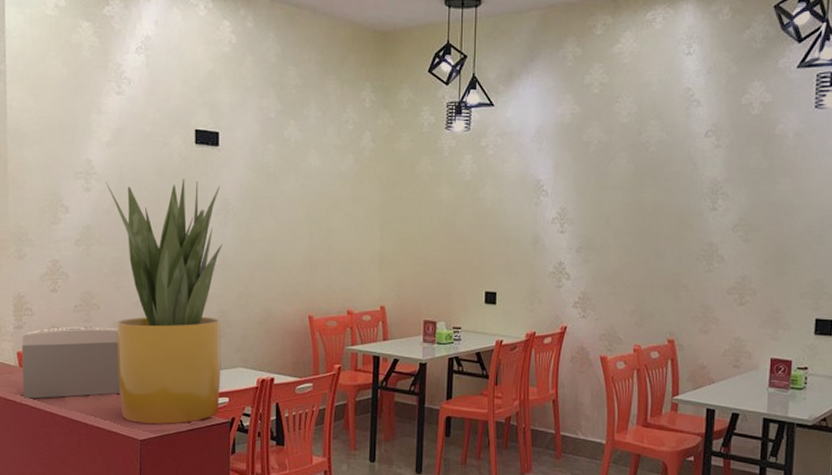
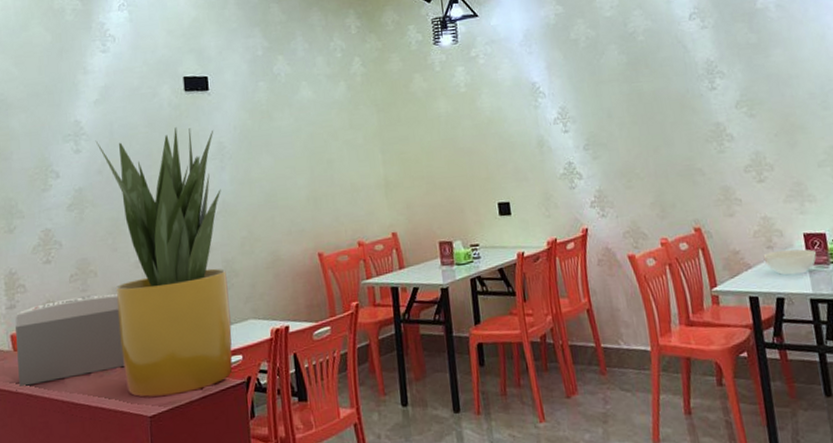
bowl: none [728,370,778,395] -> present [763,249,817,276]

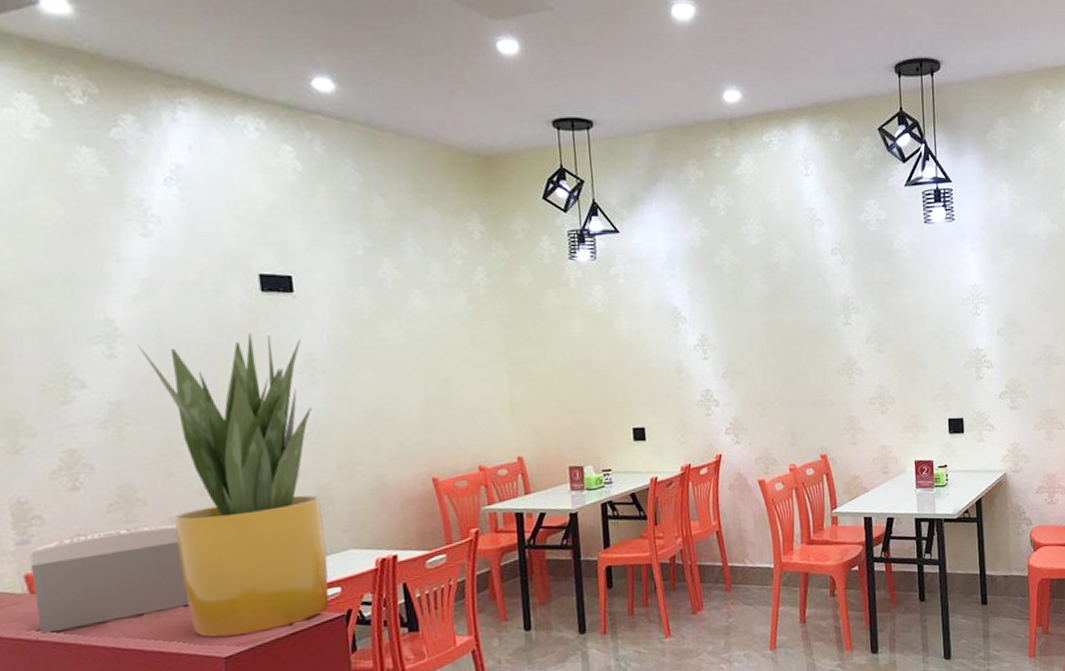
bowl: present [763,249,817,276] -> none [879,474,924,498]

